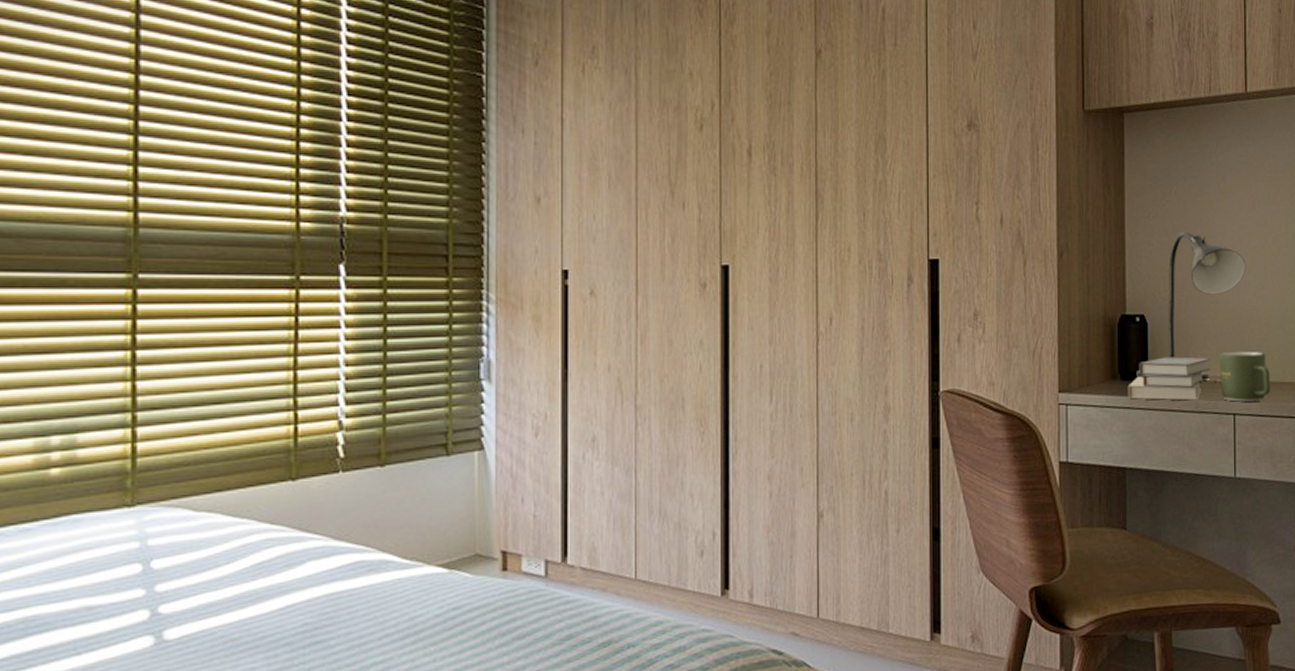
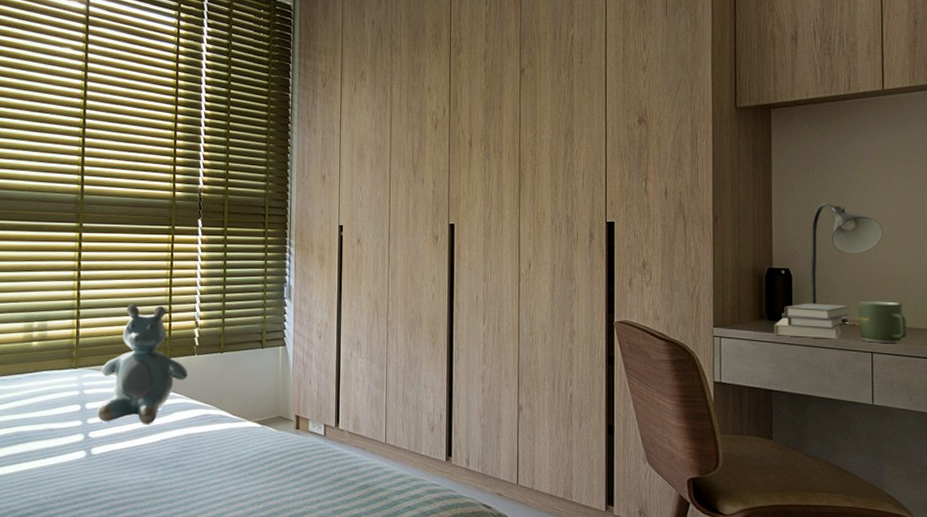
stuffed animal: none [172,399,328,587] -> present [97,305,188,425]

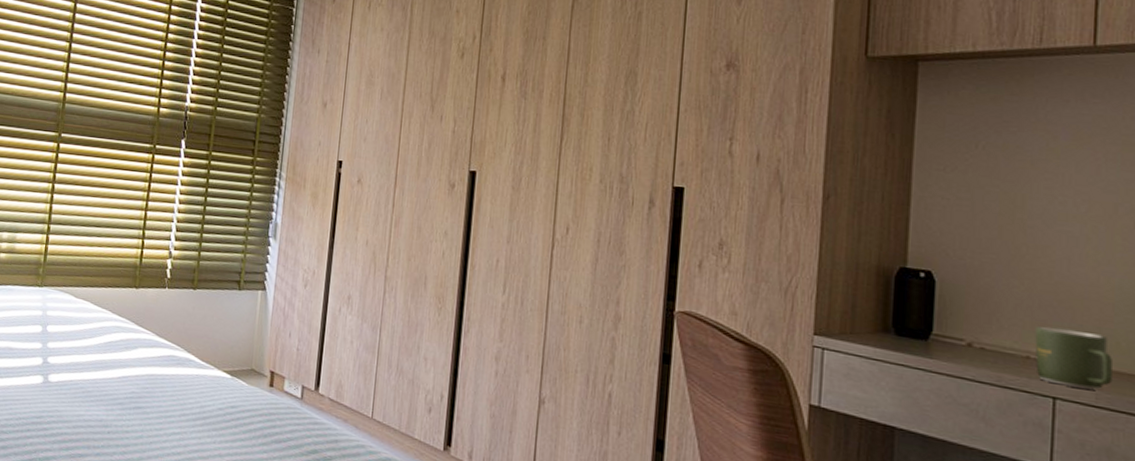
stuffed animal: present [97,305,188,425] -> none [58,225,157,358]
books: present [774,303,850,339] -> none [903,319,1022,374]
desk lamp: present [782,202,883,323] -> none [916,189,1083,354]

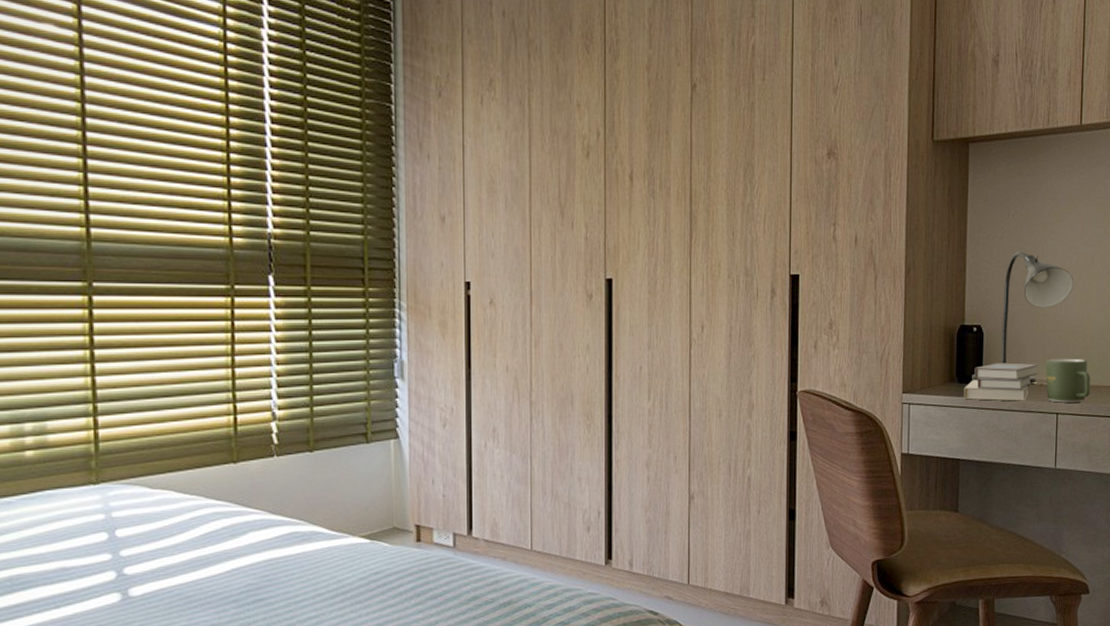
books: none [903,319,1022,374] -> present [963,363,1038,401]
desk lamp: none [916,189,1083,354] -> present [972,251,1074,384]

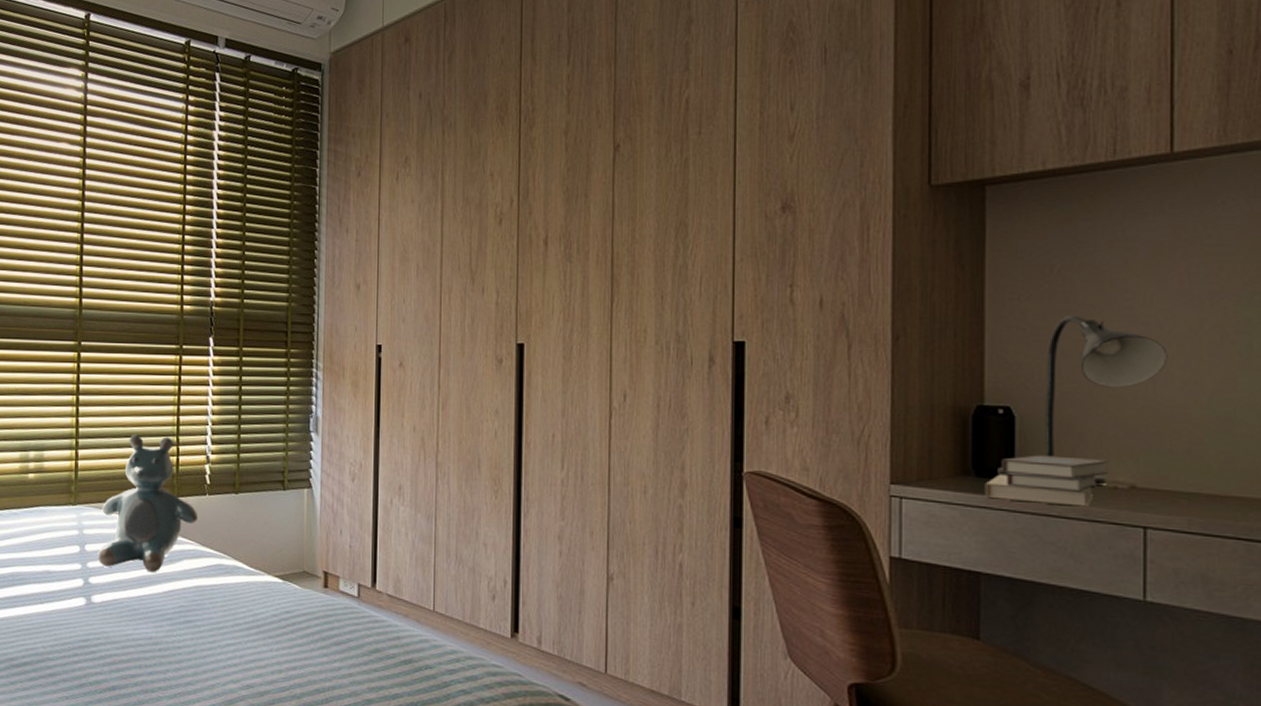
stuffed animal: none [134,393,265,553] -> present [98,435,199,573]
mug: present [1045,358,1091,403] -> none [1122,454,1206,516]

